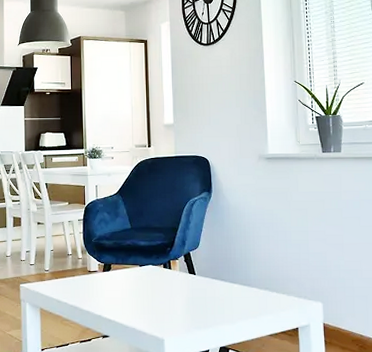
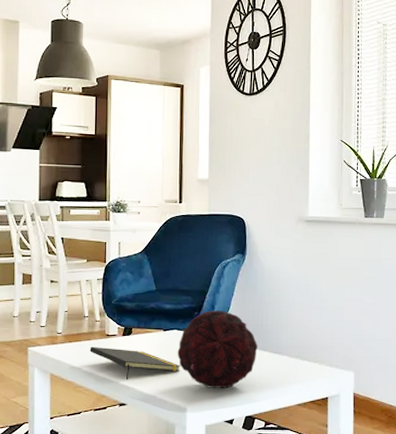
notepad: none [74,282,157,313] -> present [89,346,180,380]
decorative orb: none [153,246,228,321] -> present [177,311,258,389]

